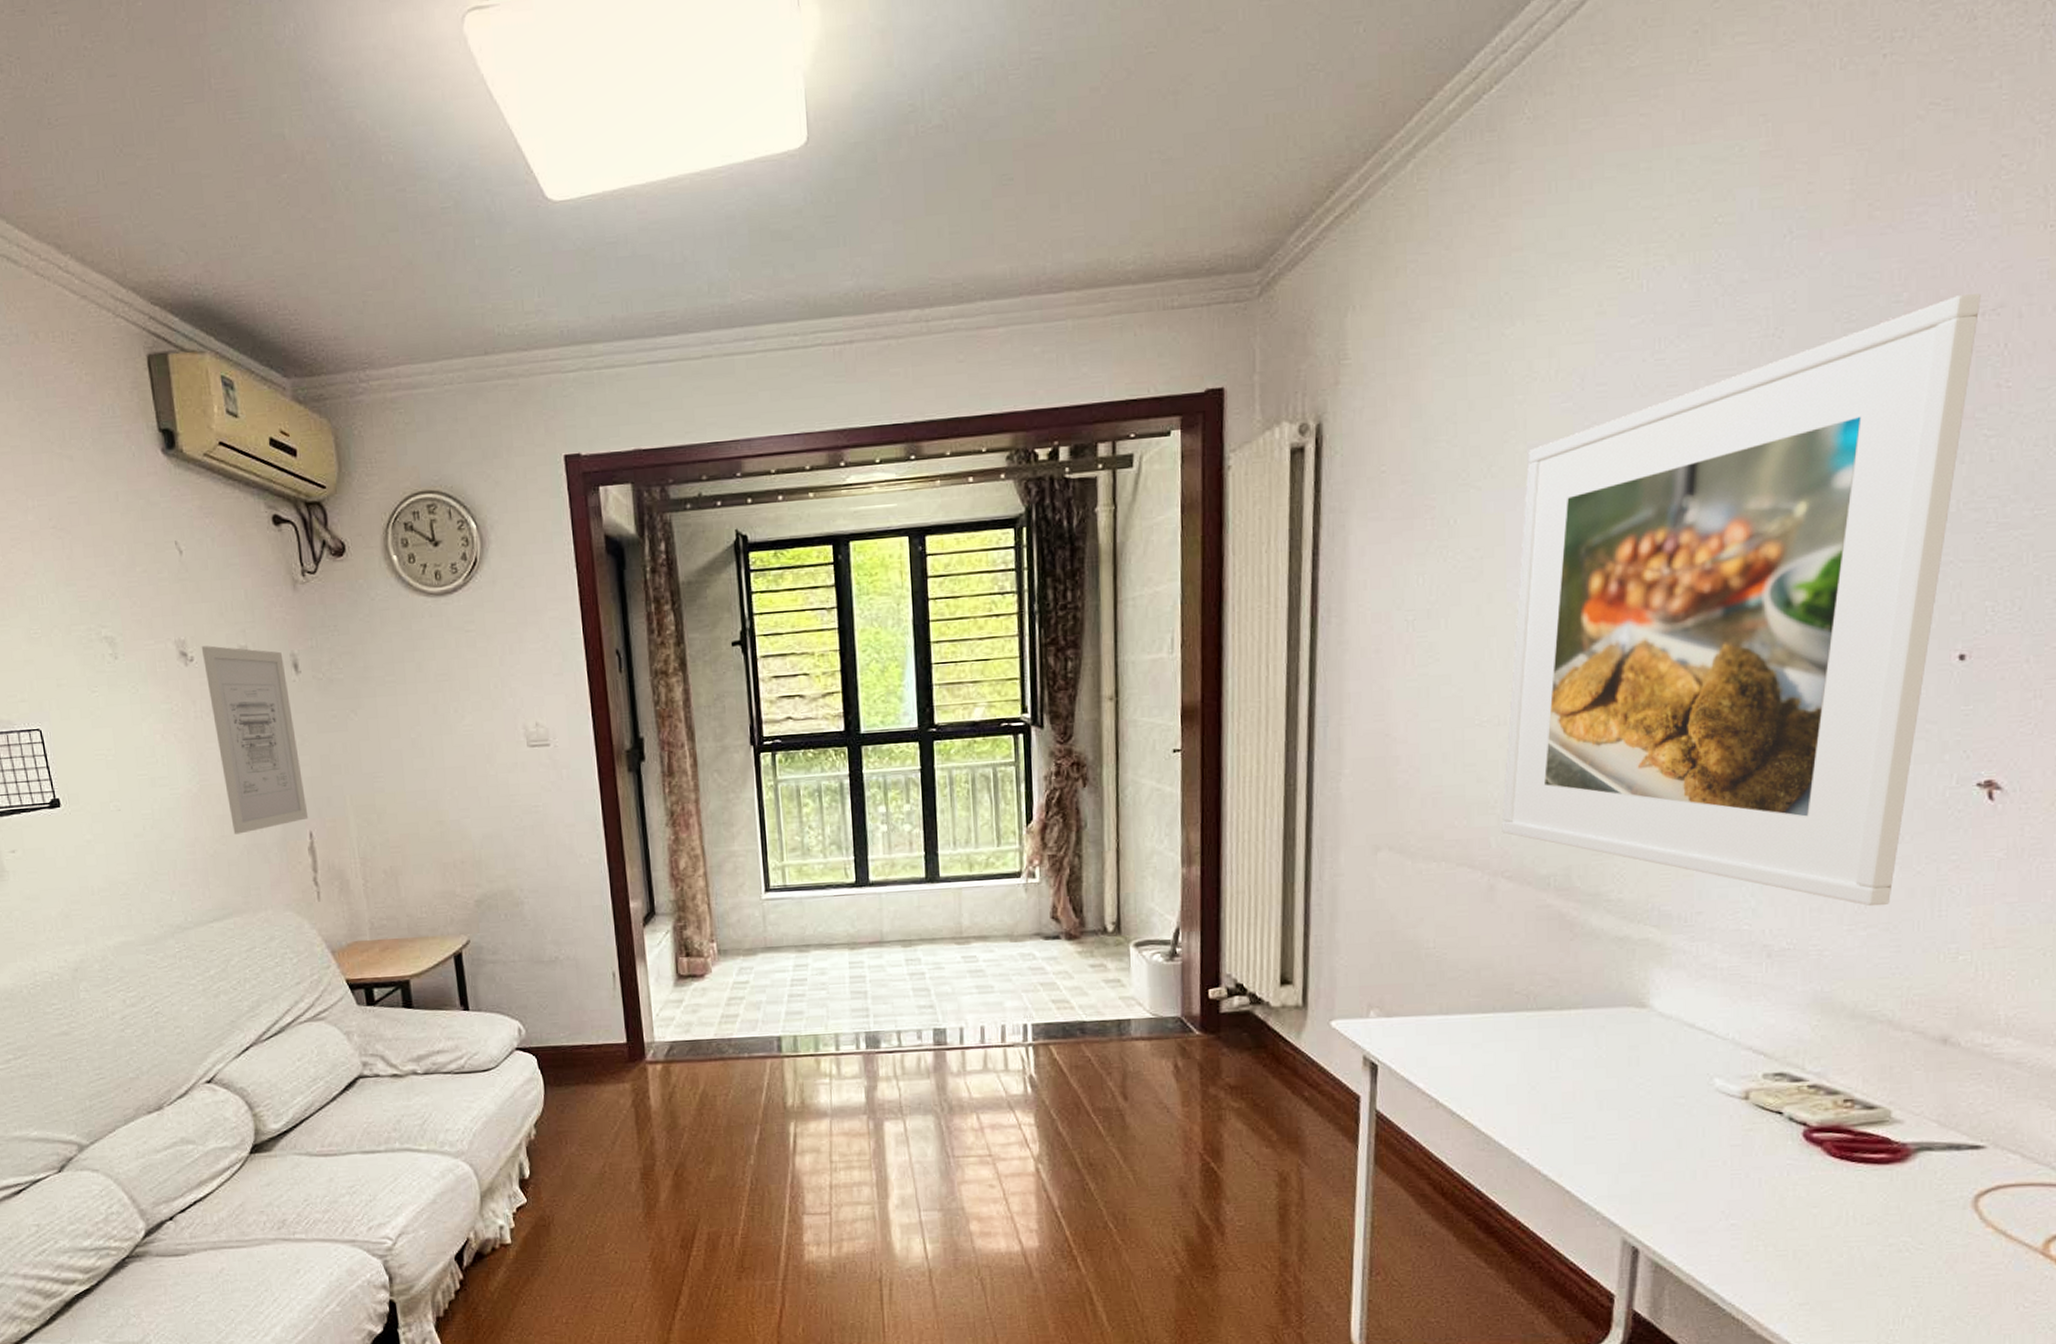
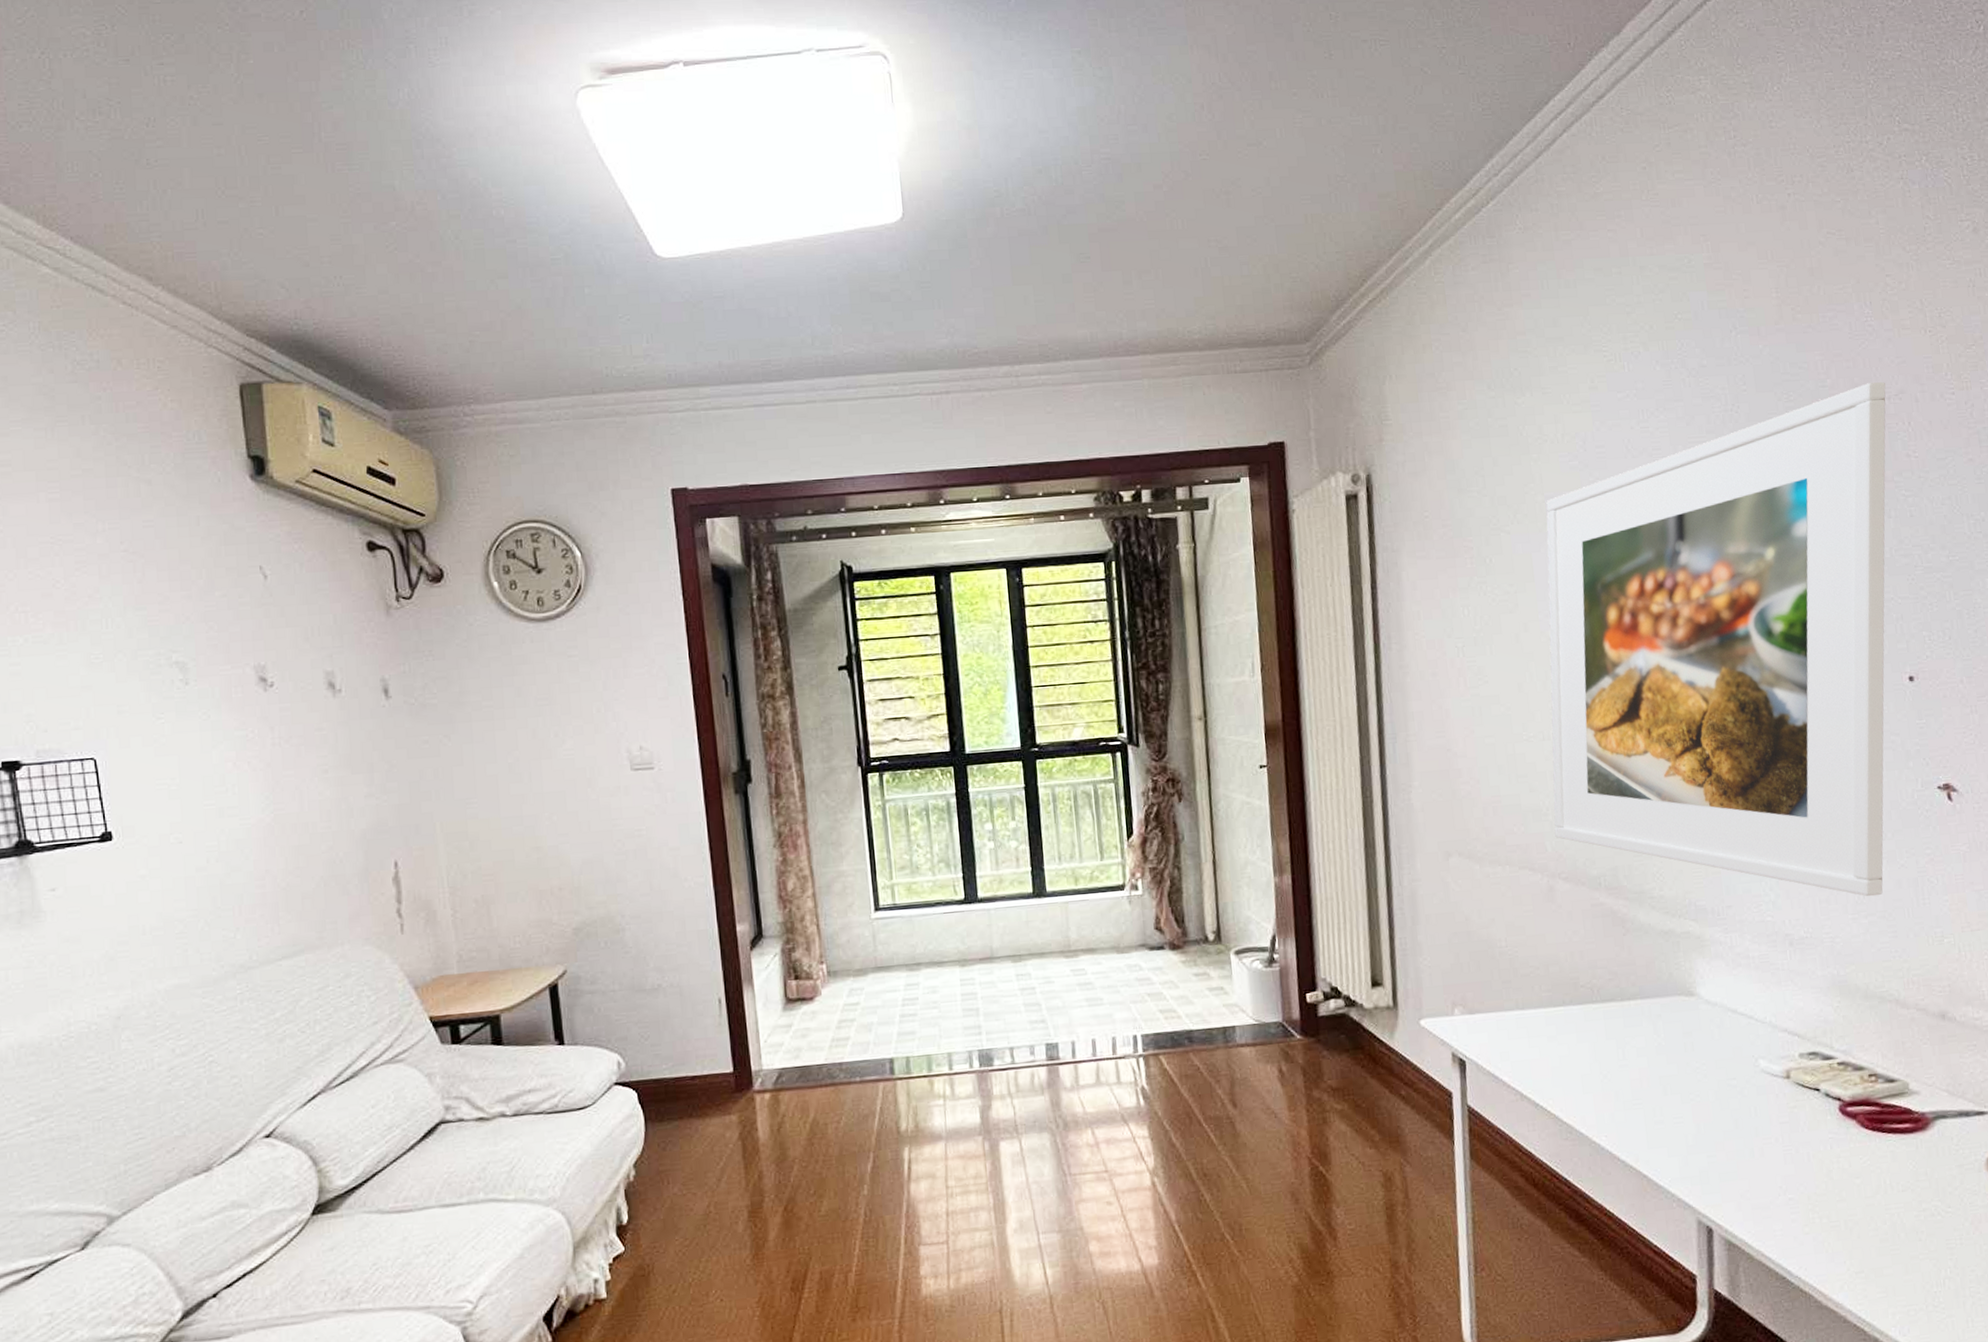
wall art: present [201,645,309,835] -> none [283,671,394,866]

